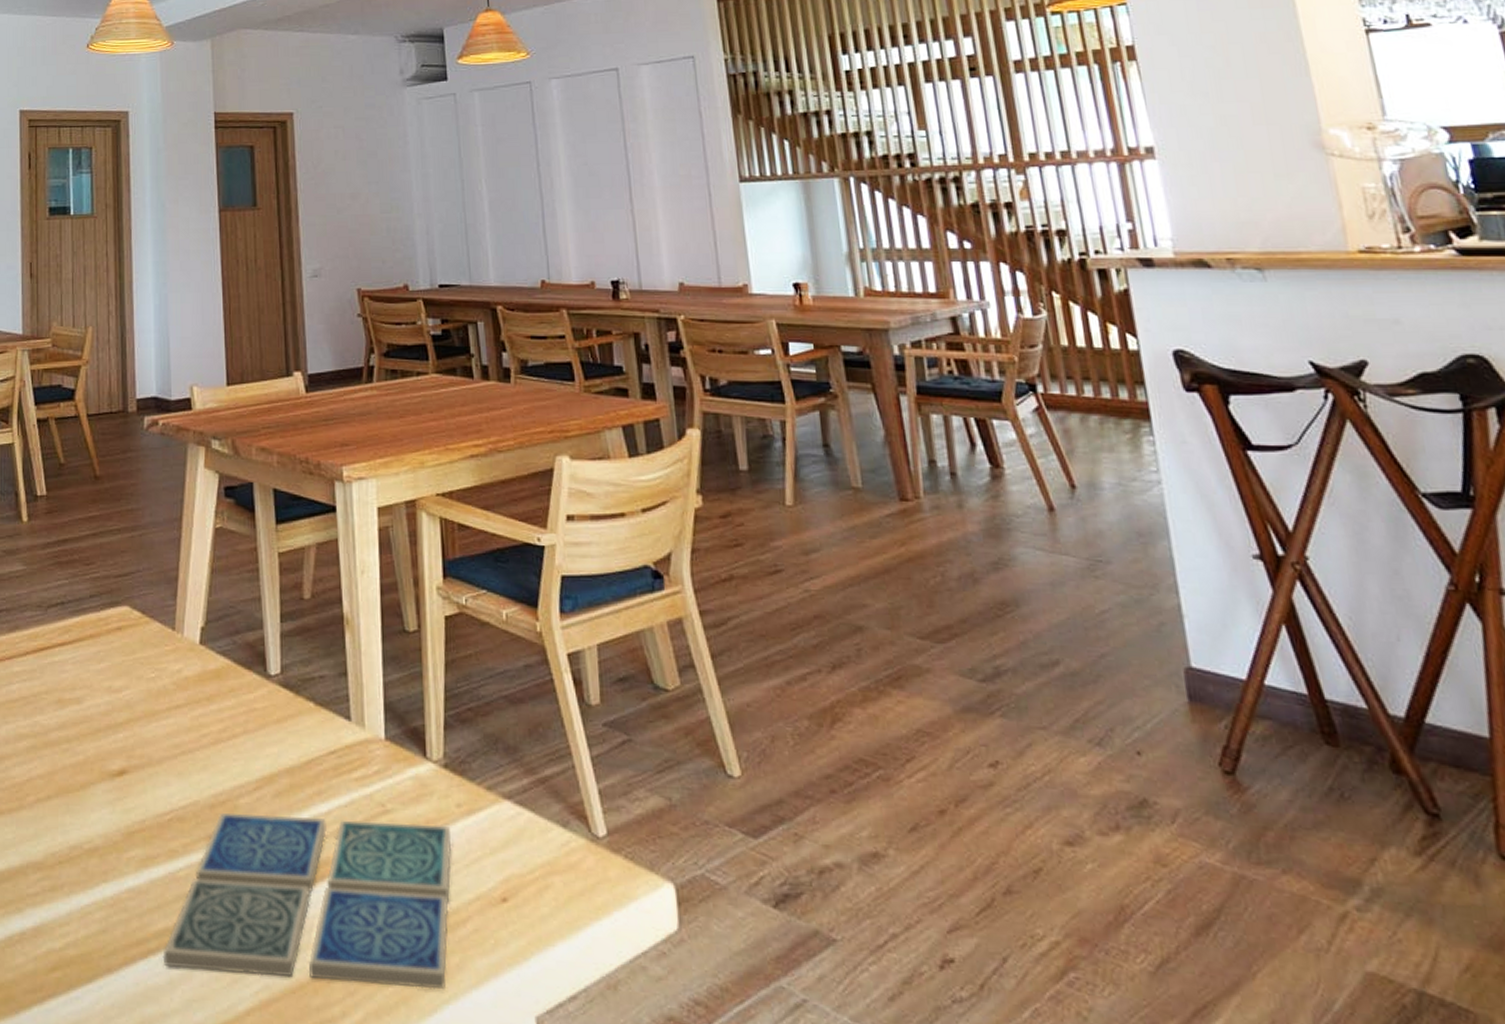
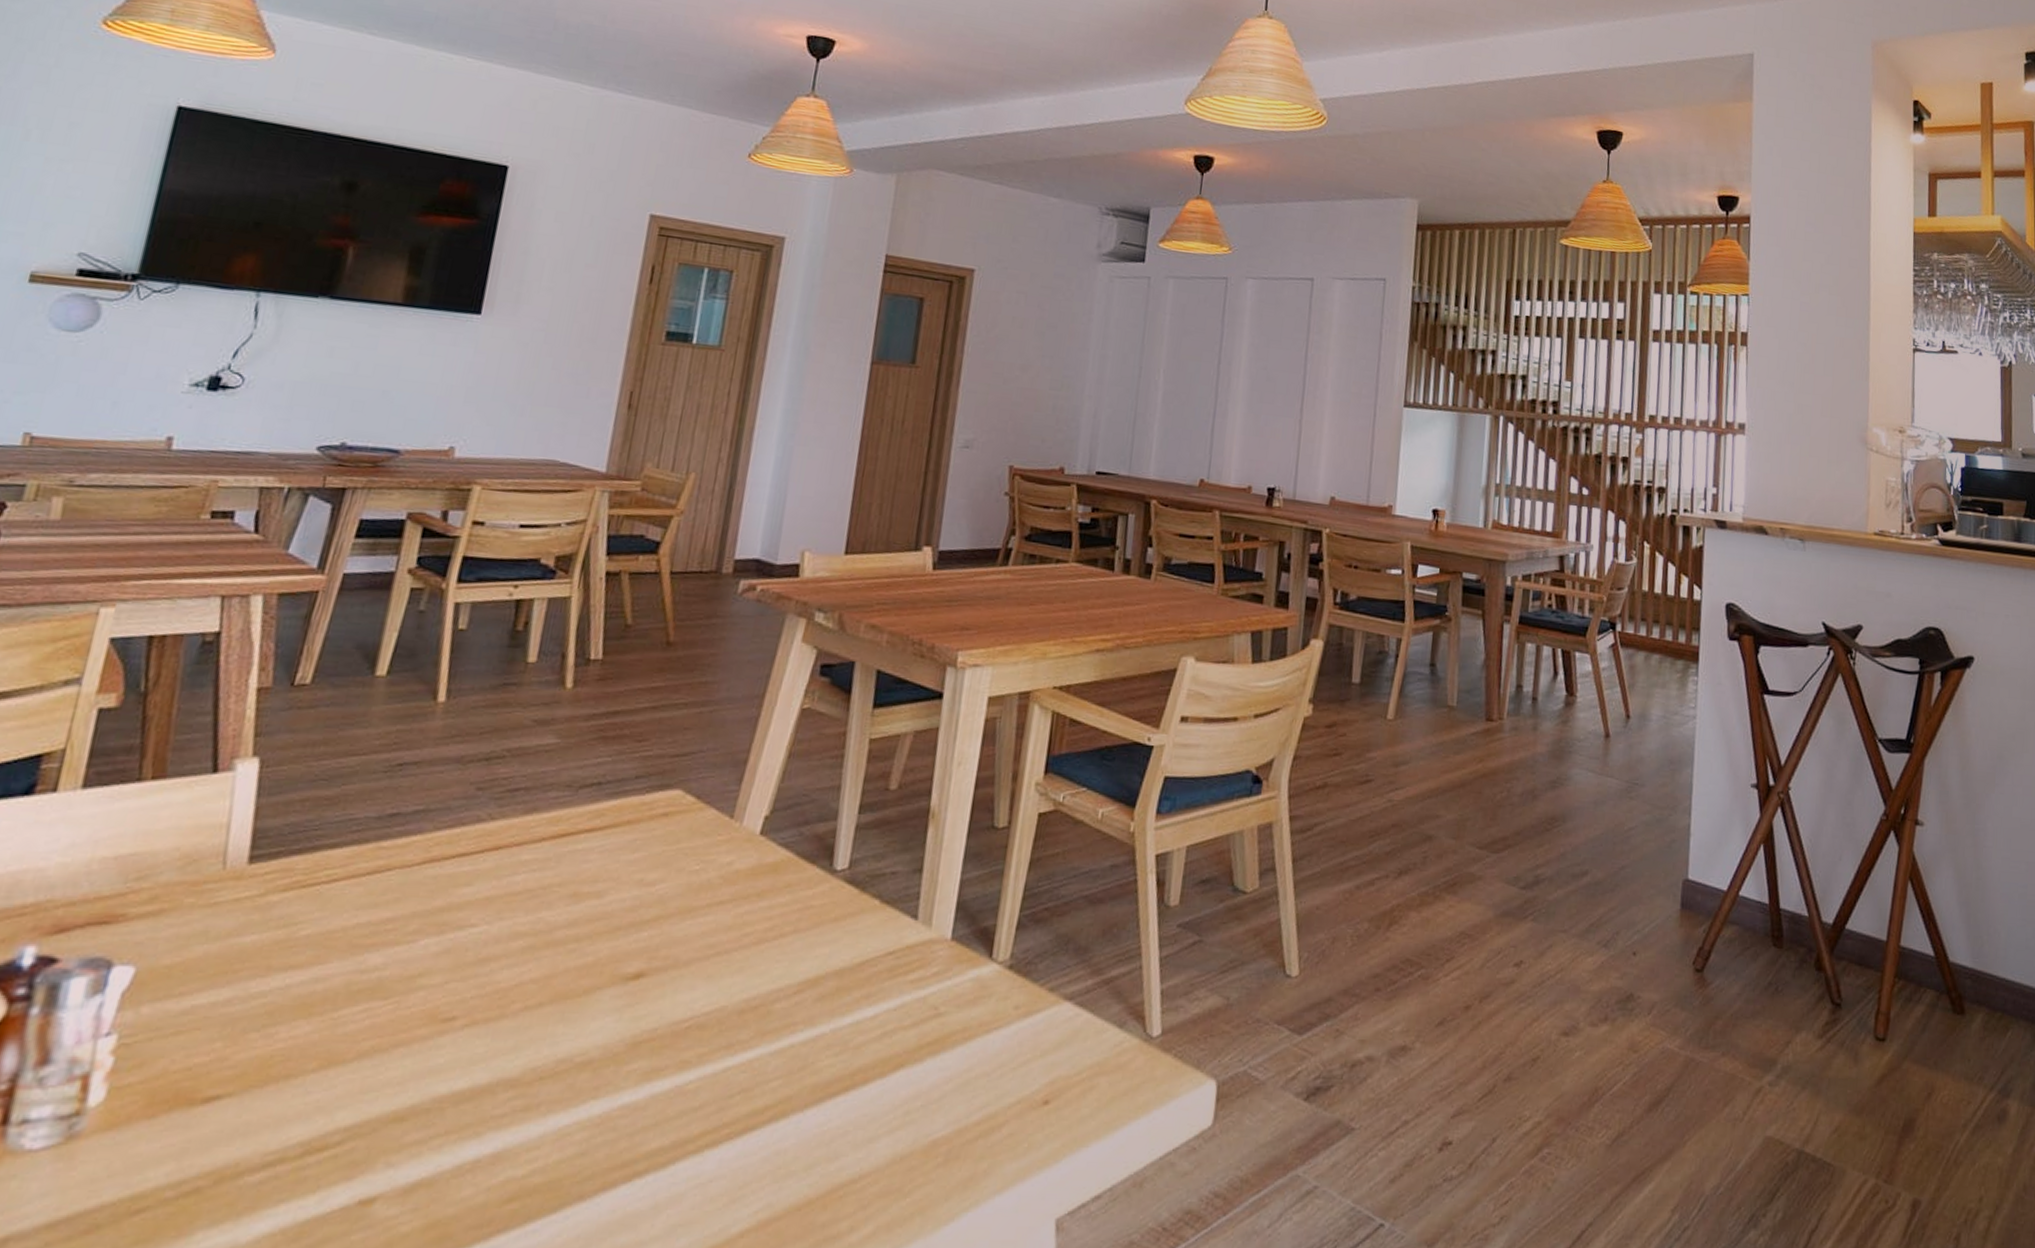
drink coaster: present [163,813,452,990] -> none [650,1020,1004,1197]

